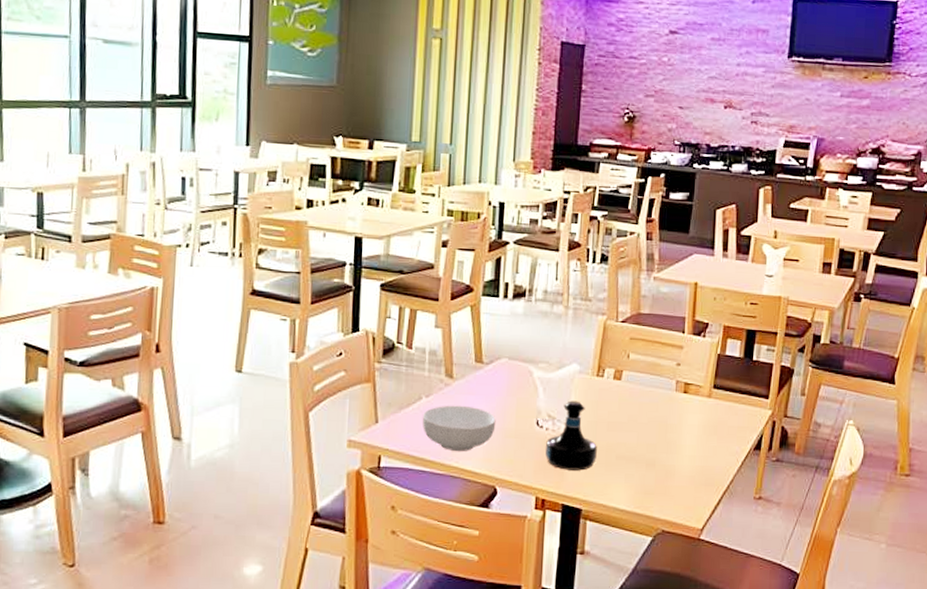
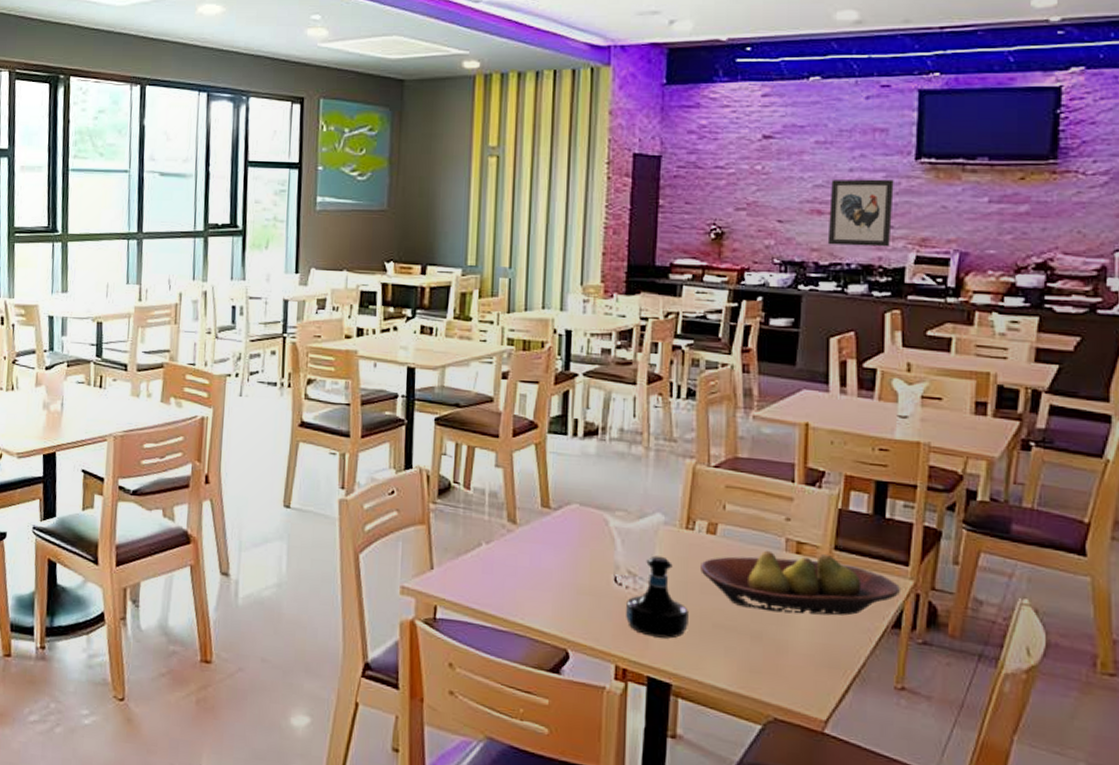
cereal bowl: present [422,405,496,451] -> none [482,553,566,607]
fruit bowl: none [607,391,761,443] -> present [699,550,900,616]
wall art: none [717,72,771,132] -> present [827,179,894,247]

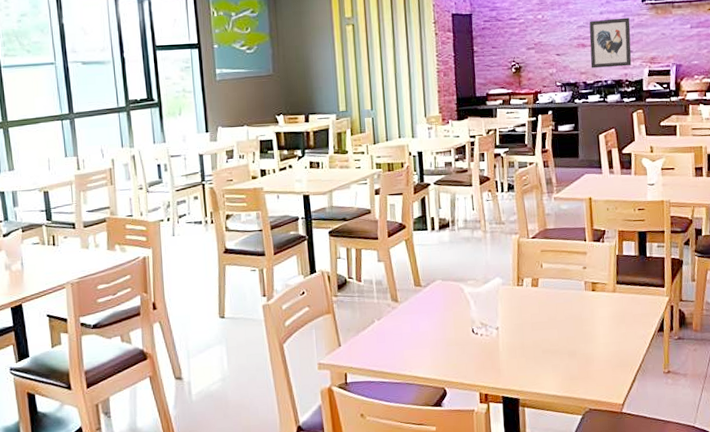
tequila bottle: present [626,555,689,639] -> none [482,308,526,368]
fruit bowl: present [699,550,900,616] -> none [529,288,661,335]

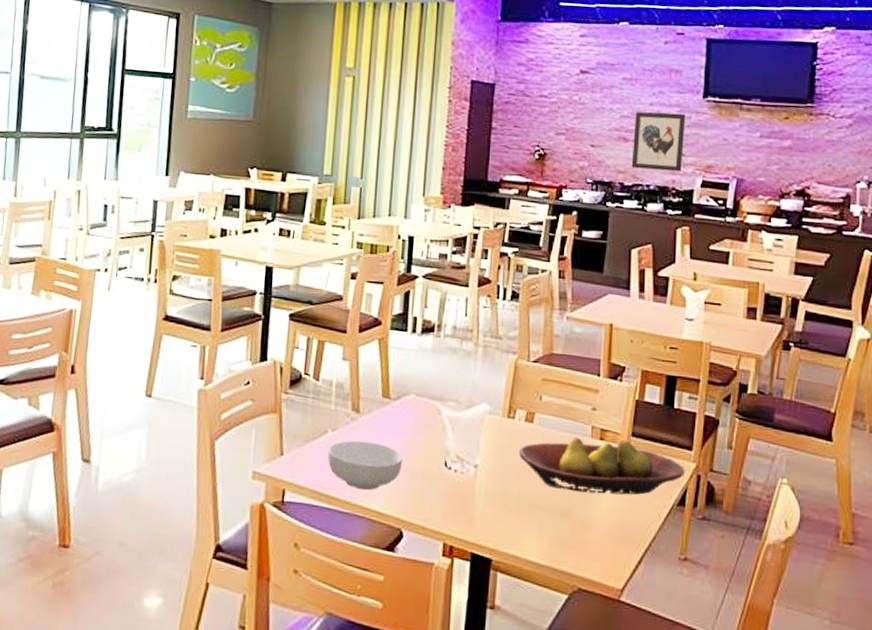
cereal bowl: none [376,323,439,363] -> present [327,440,403,490]
fruit bowl: none [529,288,661,335] -> present [518,437,685,495]

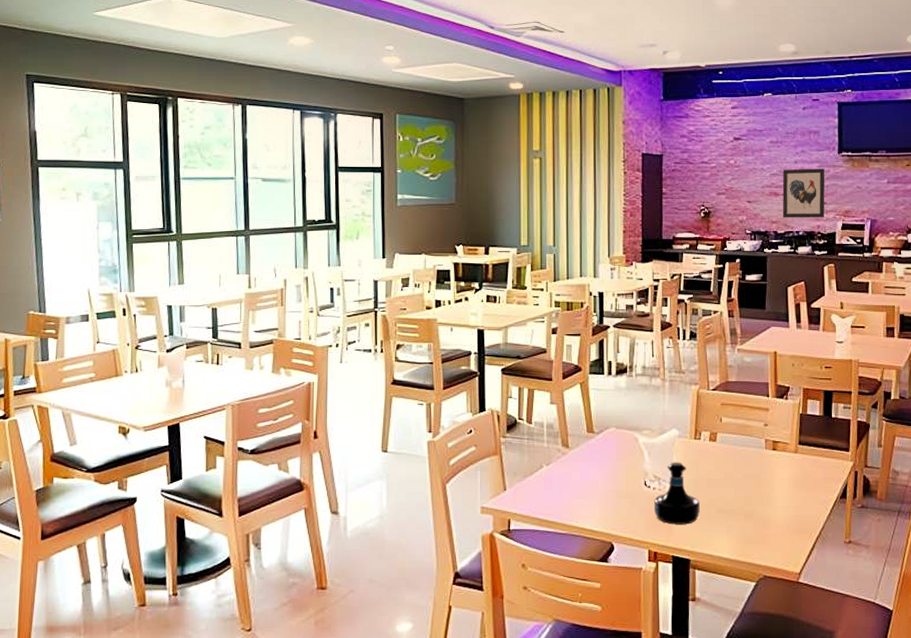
cereal bowl: present [327,440,403,490] -> none [544,471,609,512]
tequila bottle: none [454,442,508,518] -> present [654,462,700,525]
fruit bowl: present [518,437,685,495] -> none [705,448,844,496]

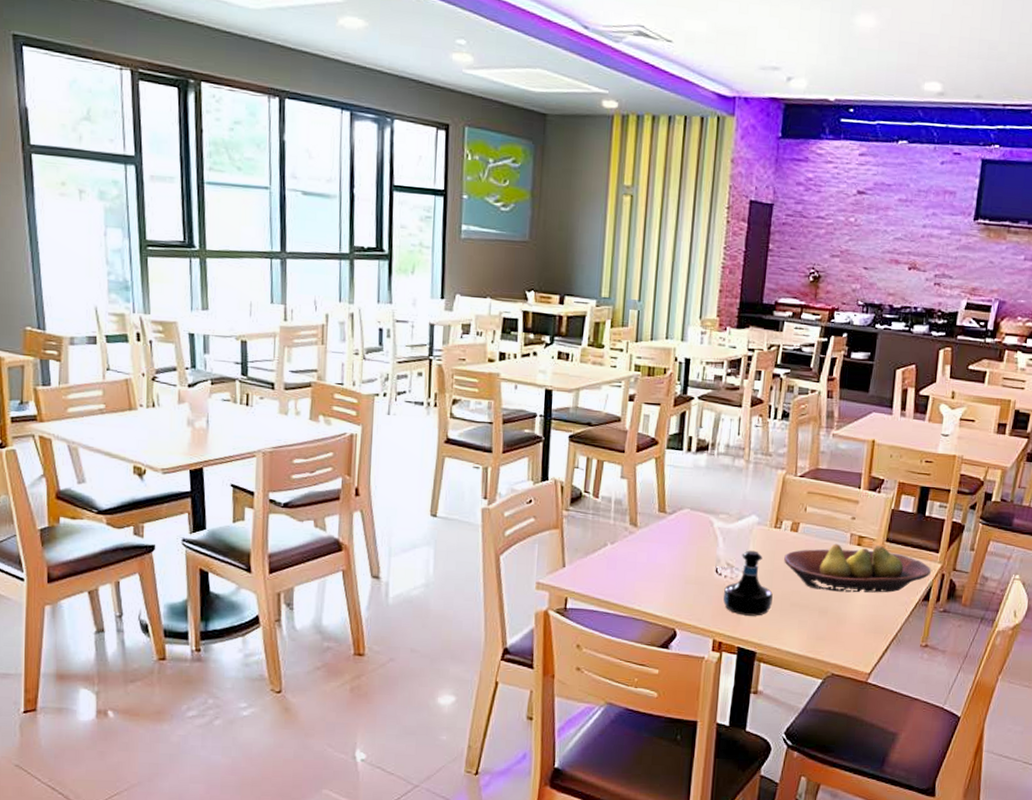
fruit bowl: none [705,448,844,496] -> present [783,543,931,593]
wall art: present [782,168,825,218] -> none [901,234,956,294]

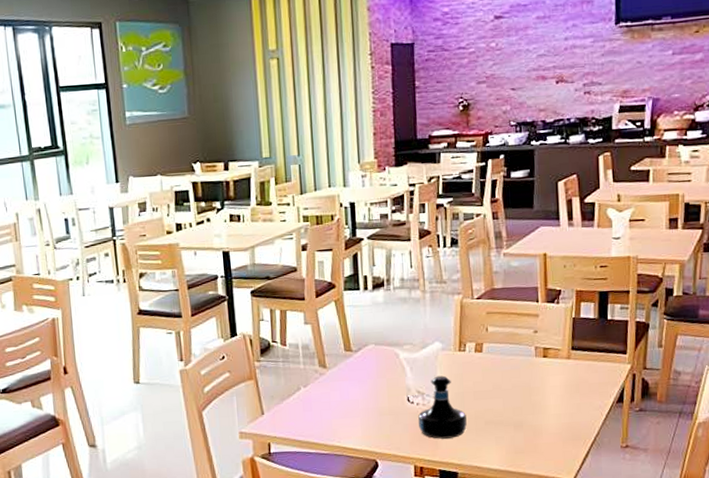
fruit bowl: present [783,543,931,593] -> none [471,354,621,405]

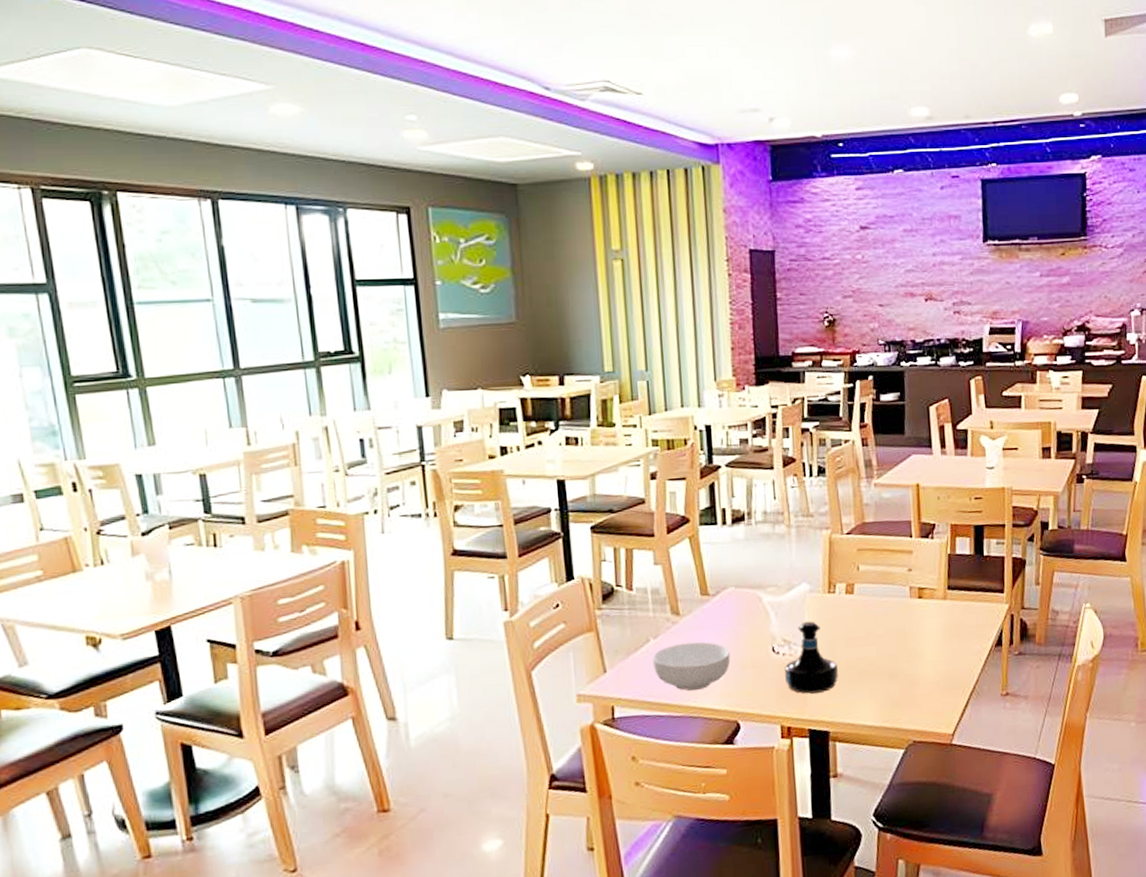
cereal bowl: none [302,391,370,432] -> present [652,642,731,691]

